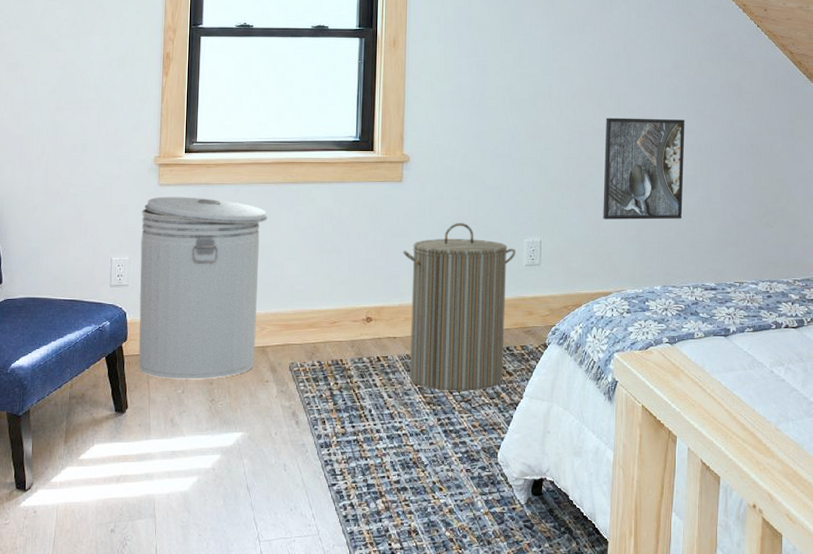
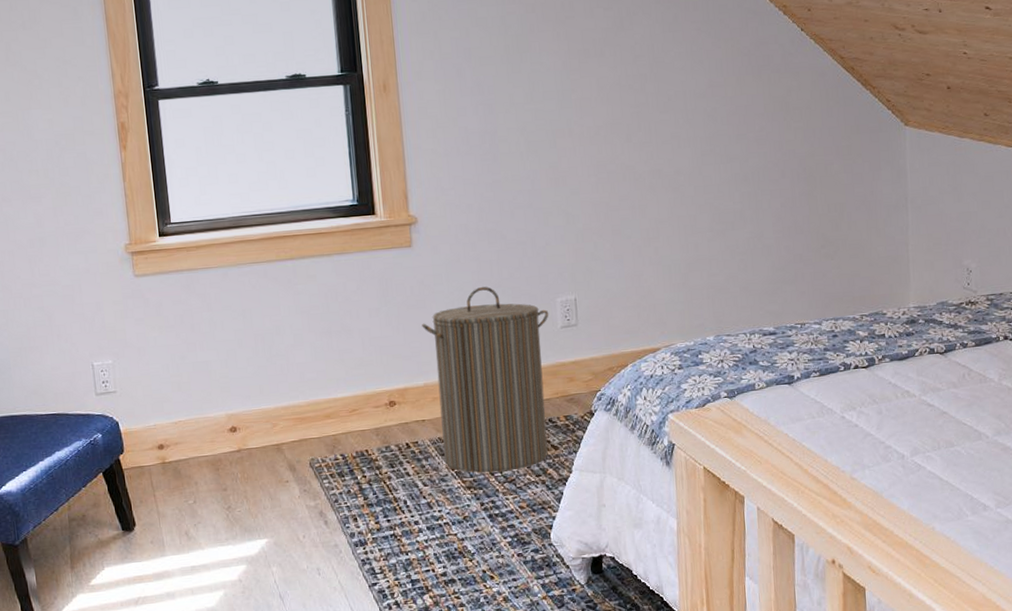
can: present [138,196,269,380] -> none [118,286,270,490]
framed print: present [603,117,685,220] -> none [636,146,732,268]

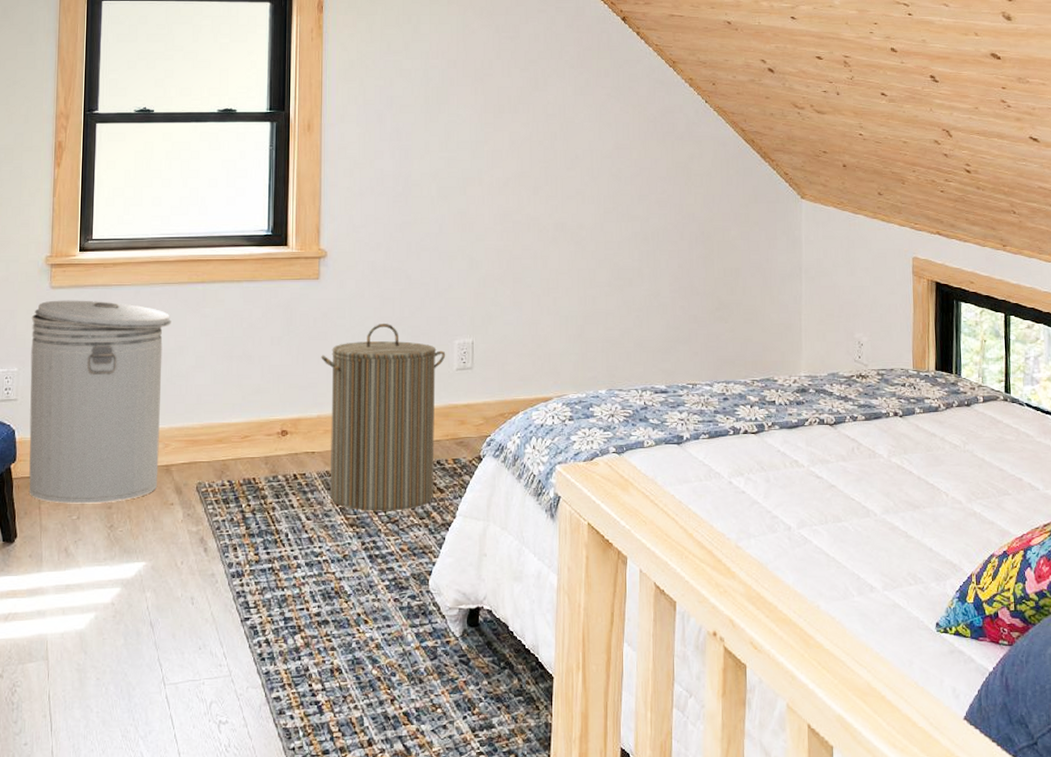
can: none [118,286,270,490] -> present [29,300,173,504]

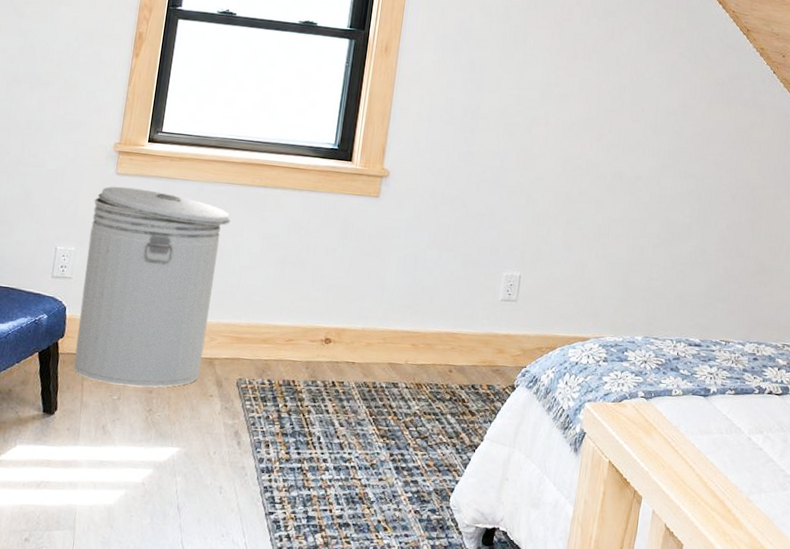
laundry hamper: present [321,324,446,512] -> none [364,247,493,428]

